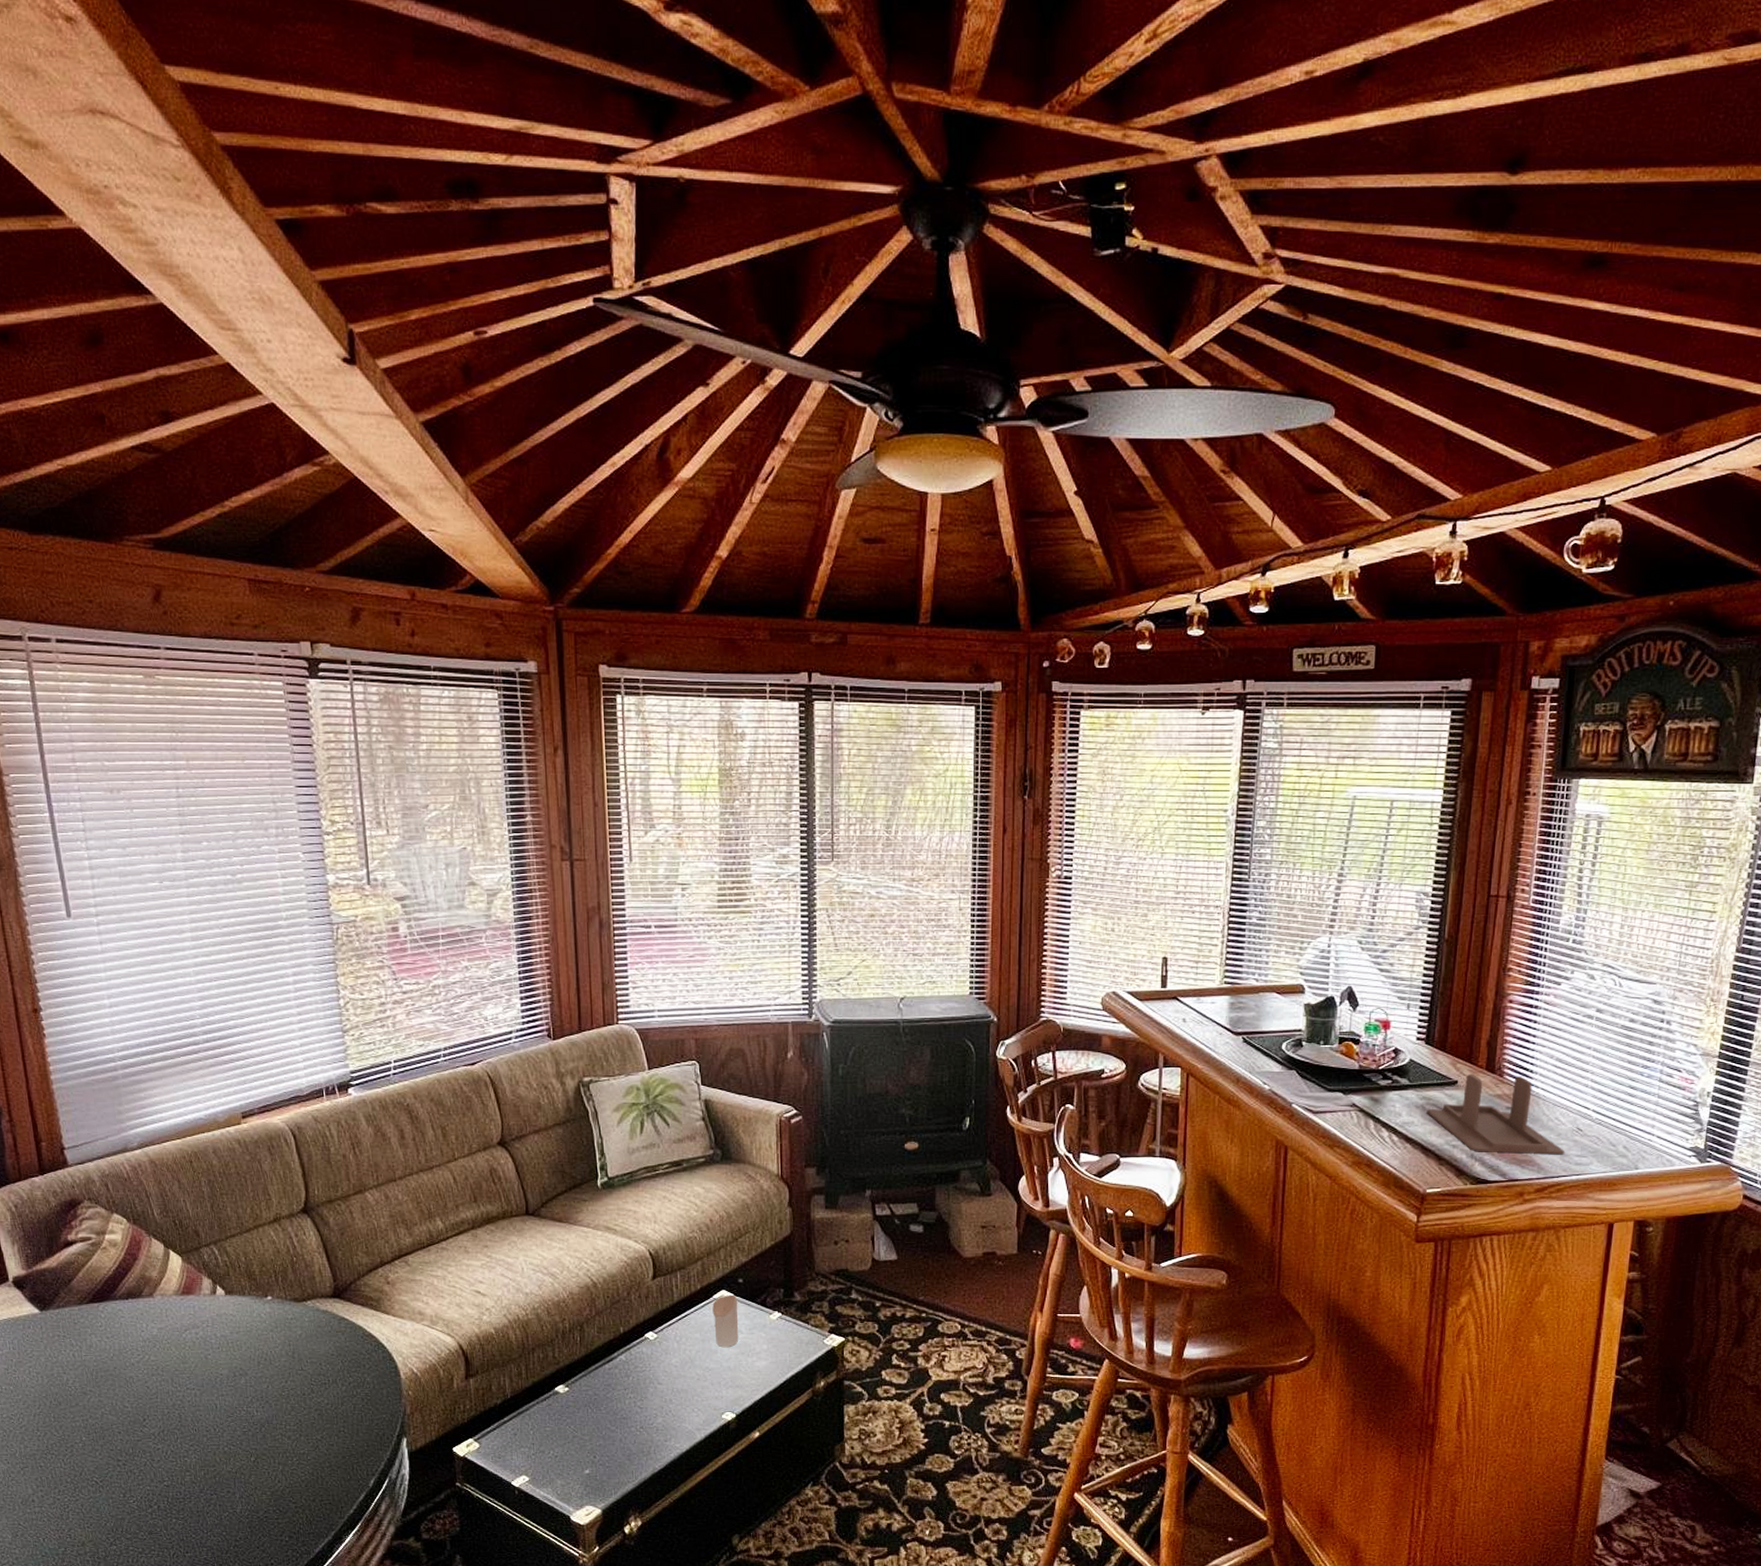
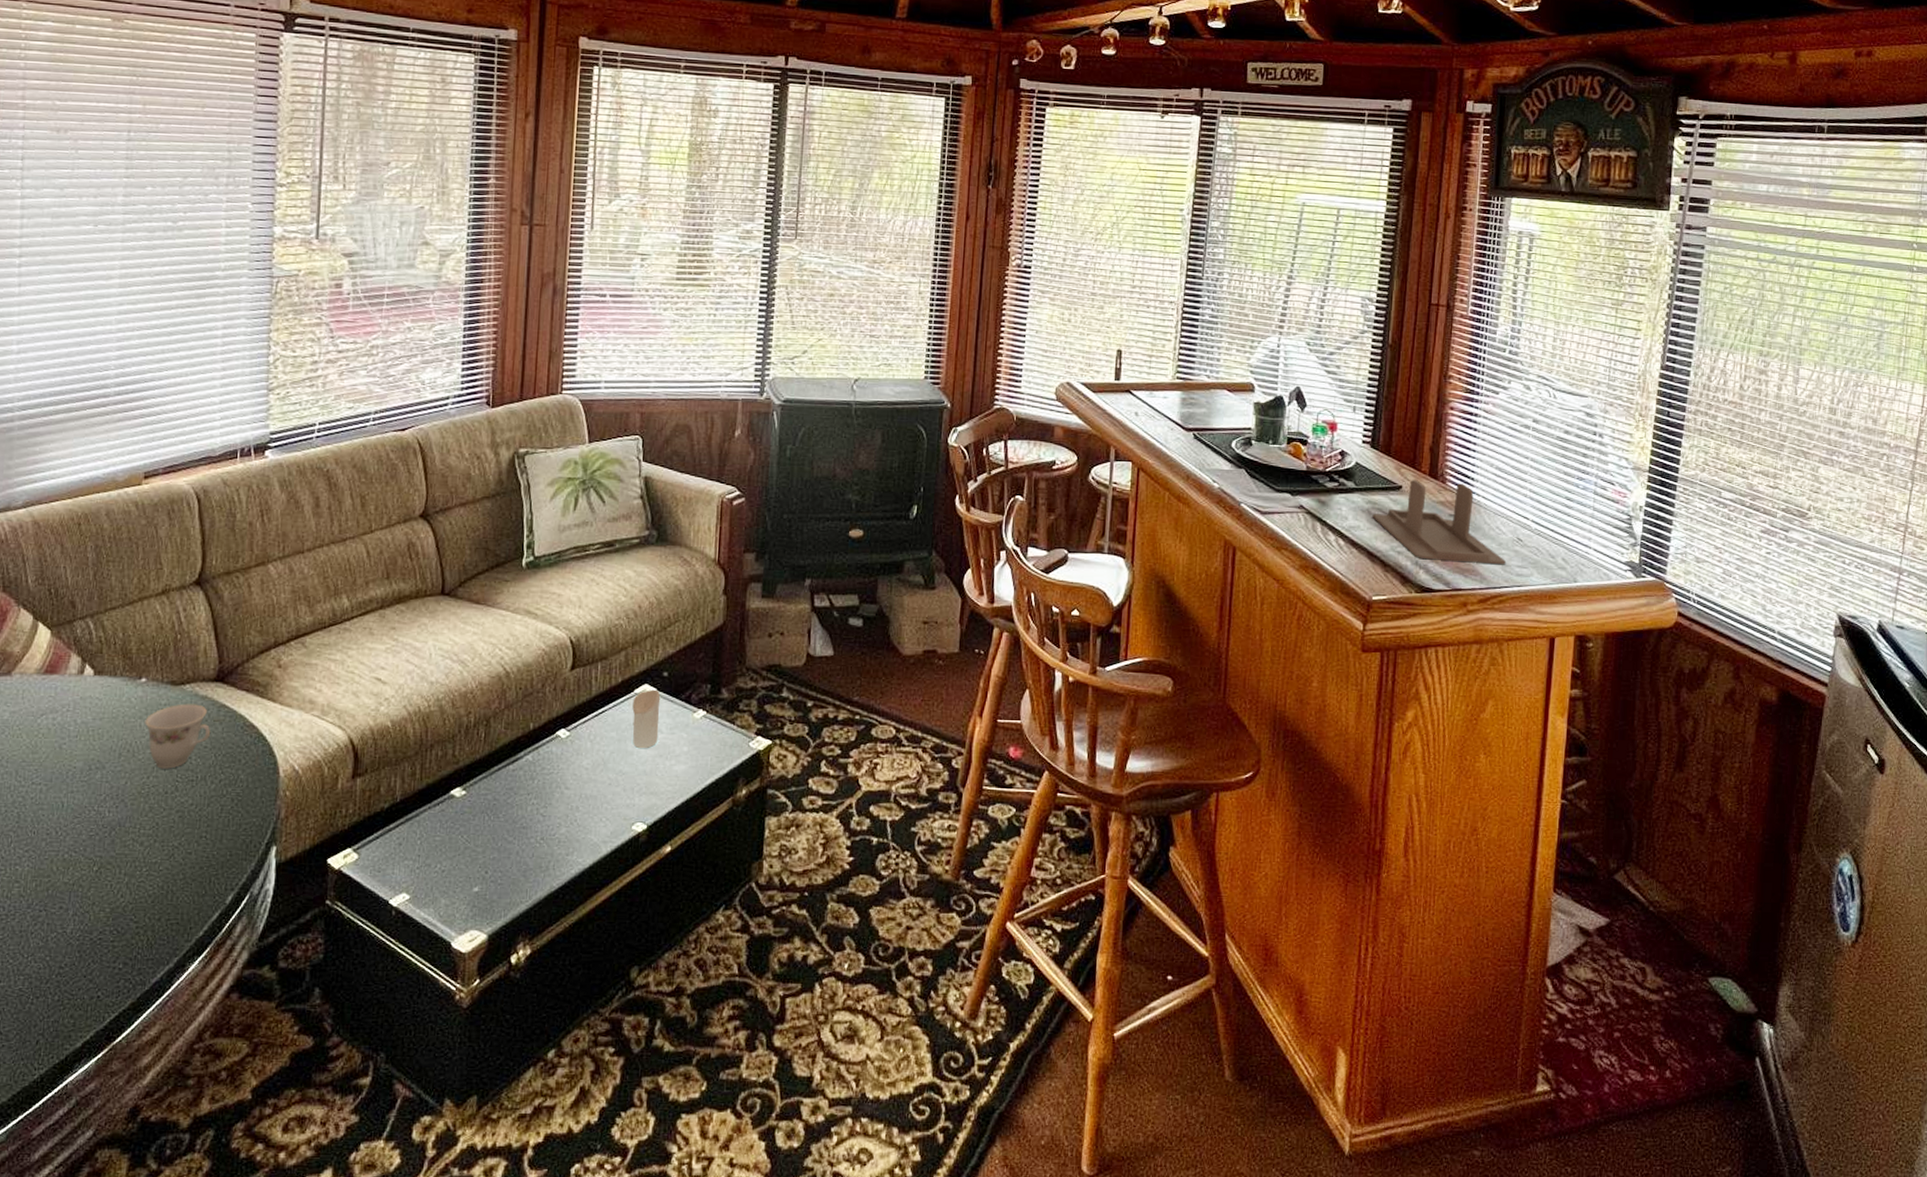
teacup: none [276,1317,335,1374] -> present [145,703,210,769]

